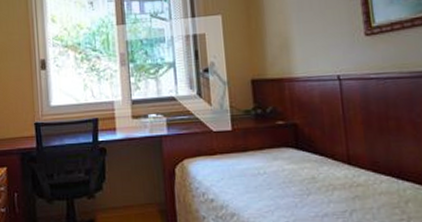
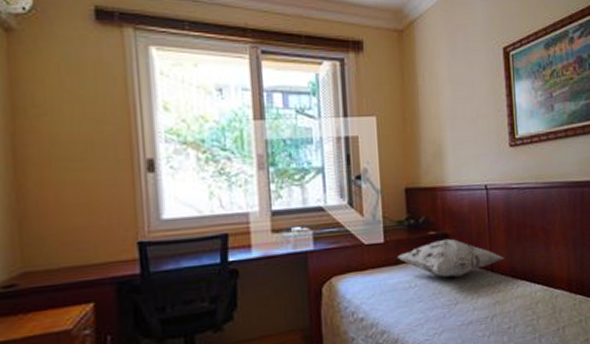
decorative pillow: none [244,128,364,168] -> present [397,238,505,278]

